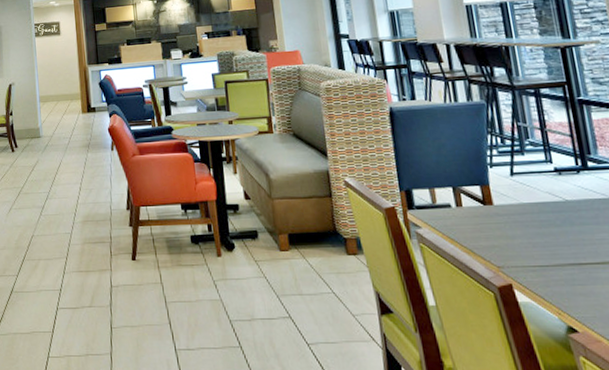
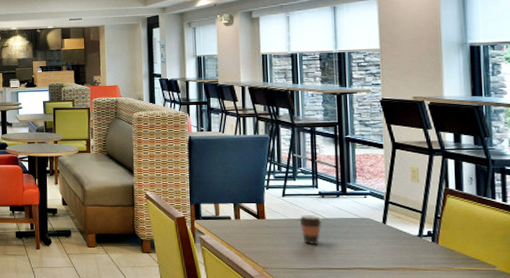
coffee cup: none [534,197,564,234] -> present [299,215,322,244]

